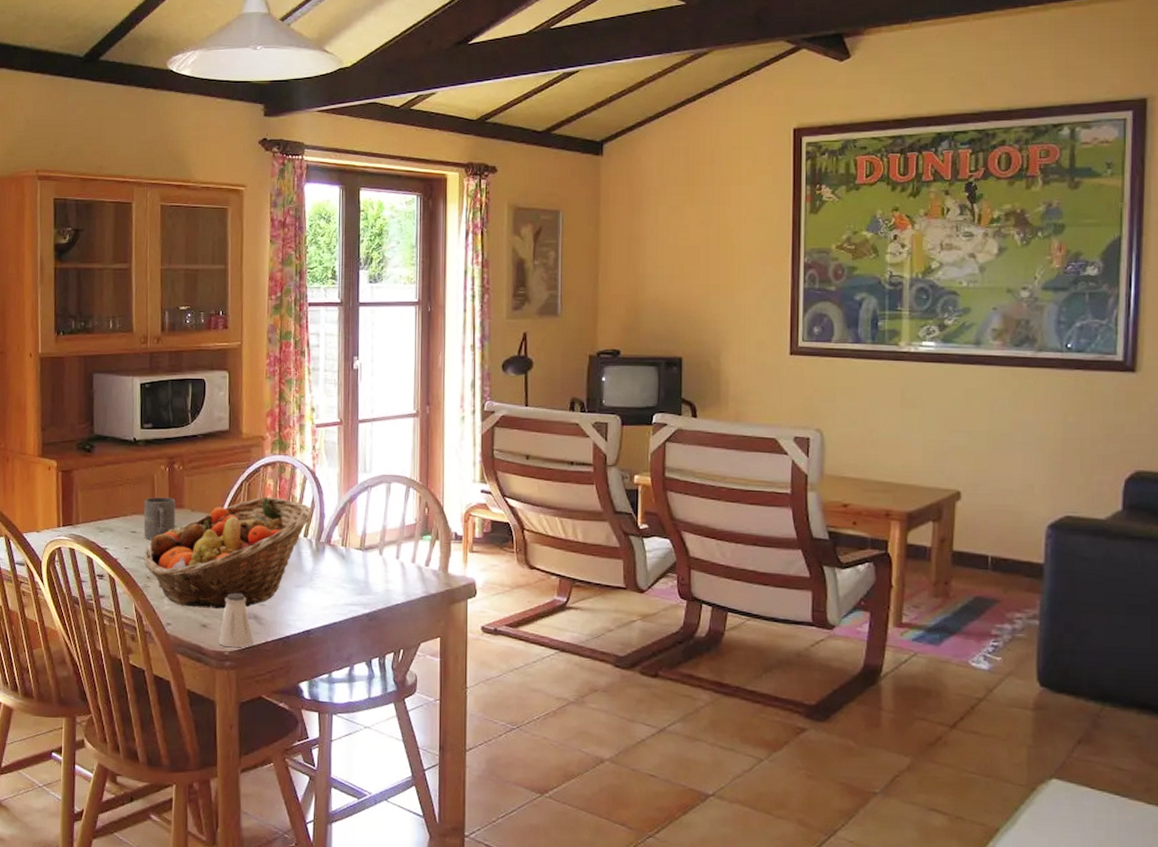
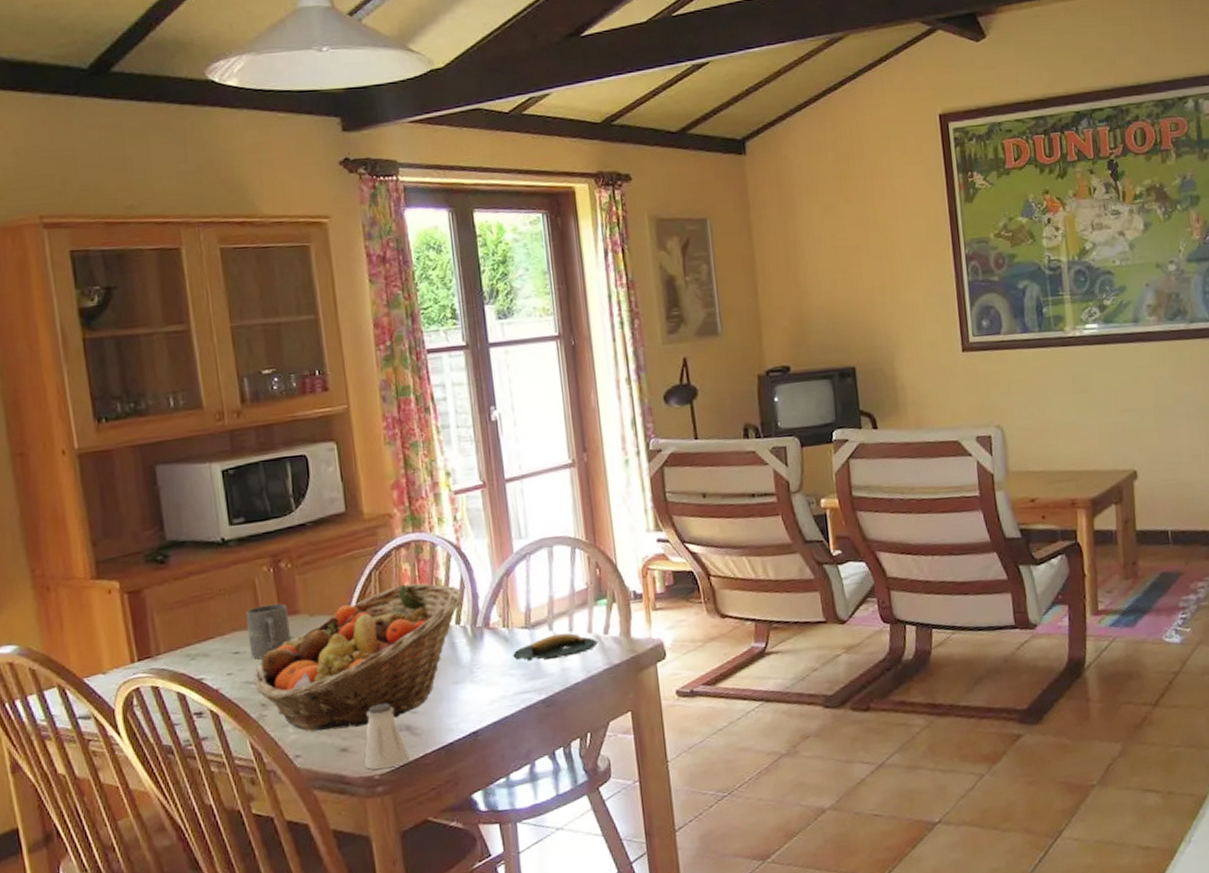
banana: none [347,559,419,581] -> present [513,633,598,661]

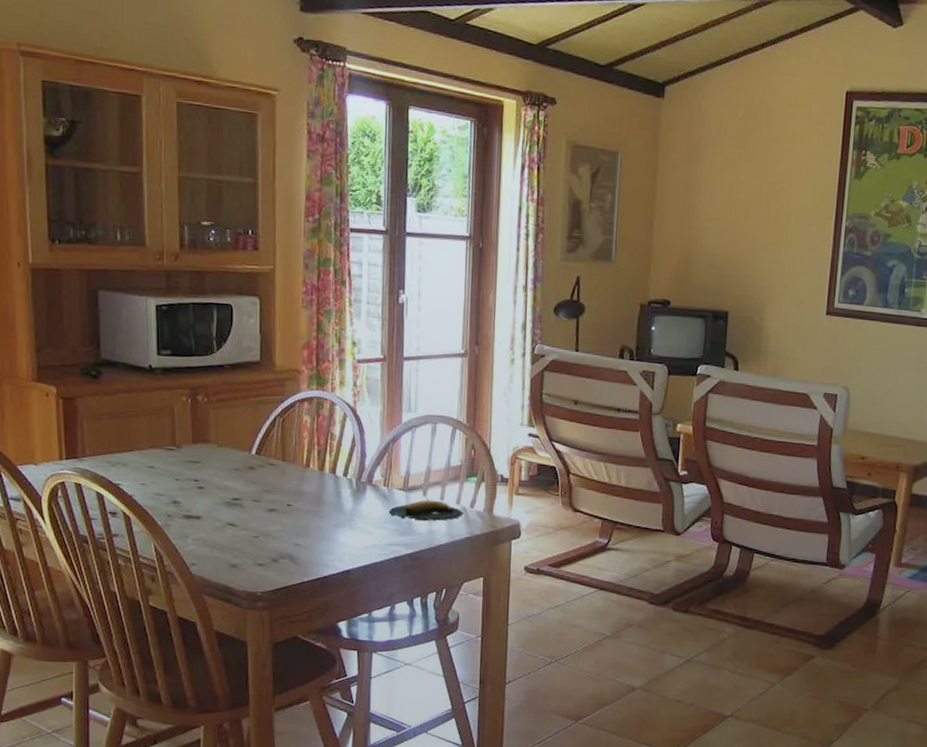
mug: present [245,603,292,659] -> none [162,430,201,476]
fruit basket: present [253,583,463,731] -> none [163,433,353,549]
saltshaker: present [364,702,408,770] -> none [249,532,288,588]

